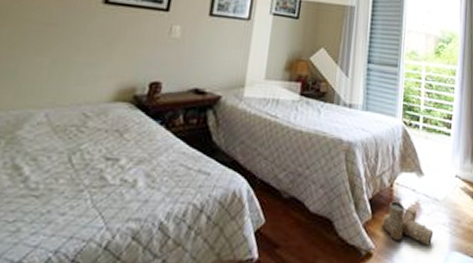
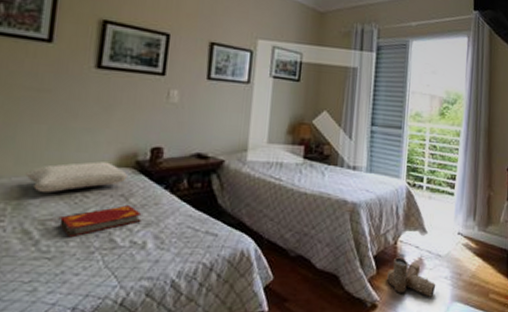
pillow: none [23,95,124,128] -> present [25,161,127,193]
hardback book: none [51,141,135,175] -> present [59,205,142,238]

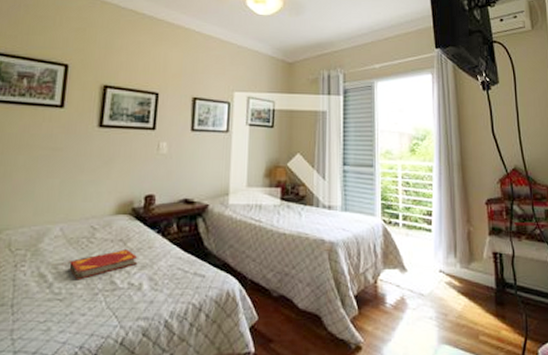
pillow: present [25,161,127,193] -> none [42,210,125,240]
boots: present [387,257,436,297] -> none [370,297,421,339]

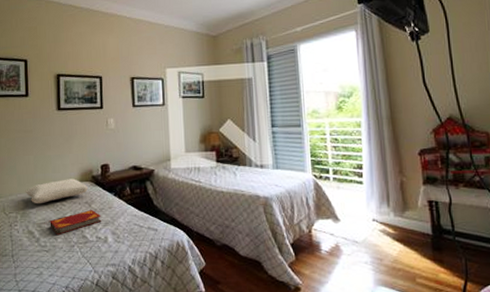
pillow: none [42,210,125,240] -> present [25,178,88,204]

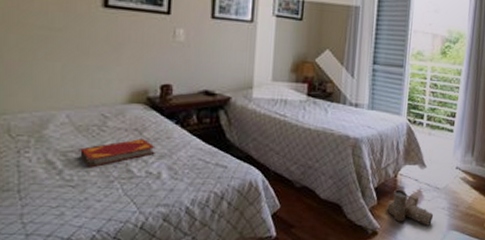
pillow: present [25,178,88,204] -> none [45,98,140,127]
boots: none [306,244,357,281] -> present [387,189,434,226]

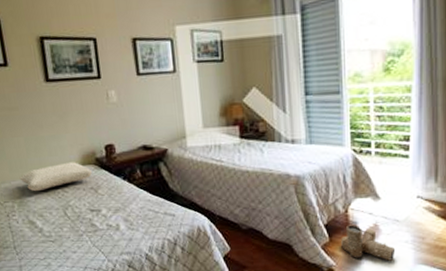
pillow: none [45,98,140,127] -> present [19,162,92,192]
hardback book: present [80,139,156,168] -> none [52,196,111,225]

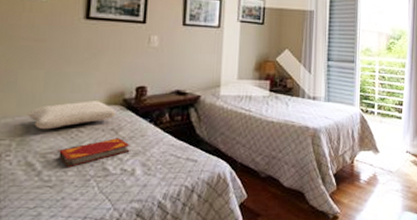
hardback book: none [52,196,111,225] -> present [58,138,130,168]
boots: present [341,224,396,261] -> none [346,174,389,208]

